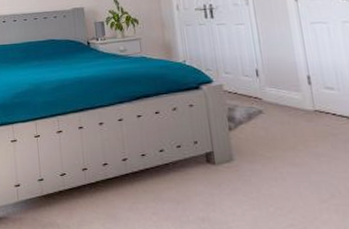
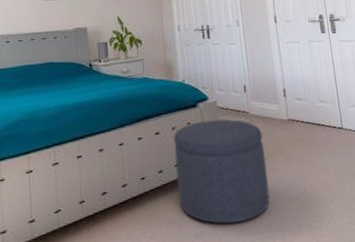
ottoman: none [174,104,291,214] -> present [173,119,270,224]

